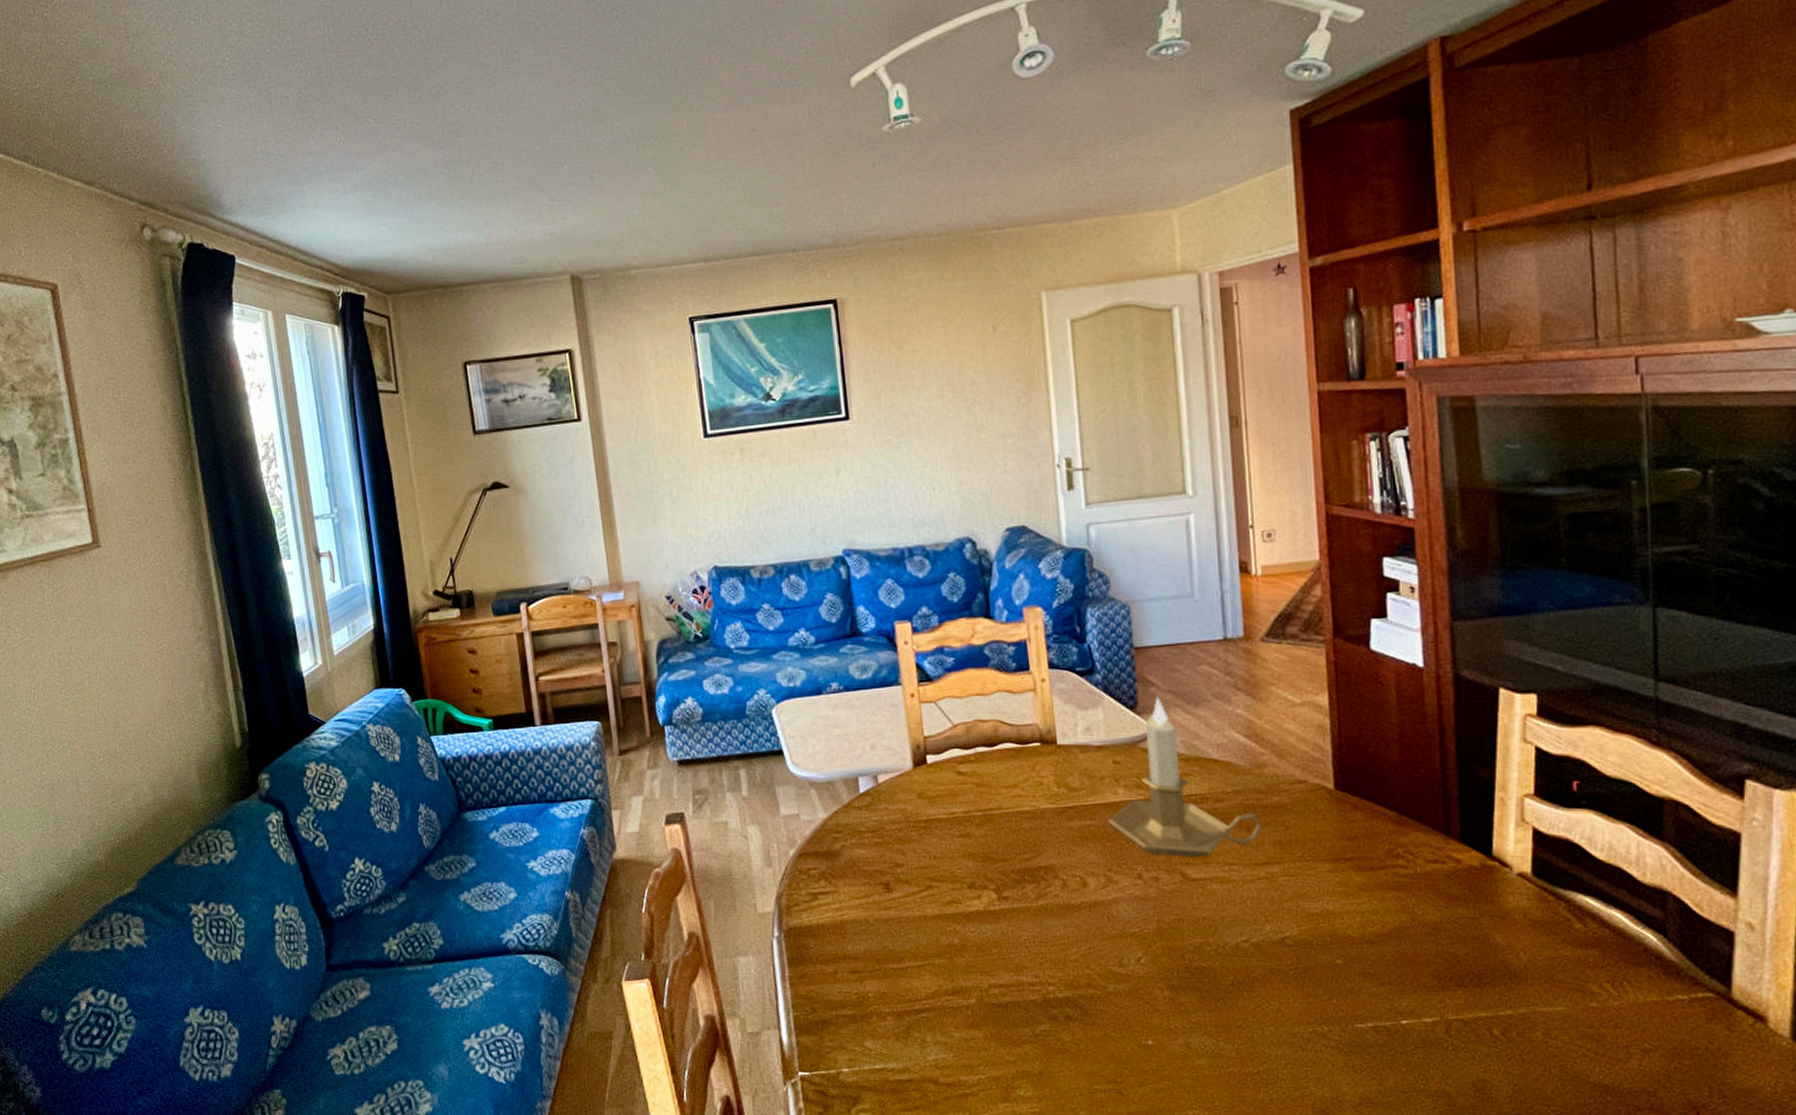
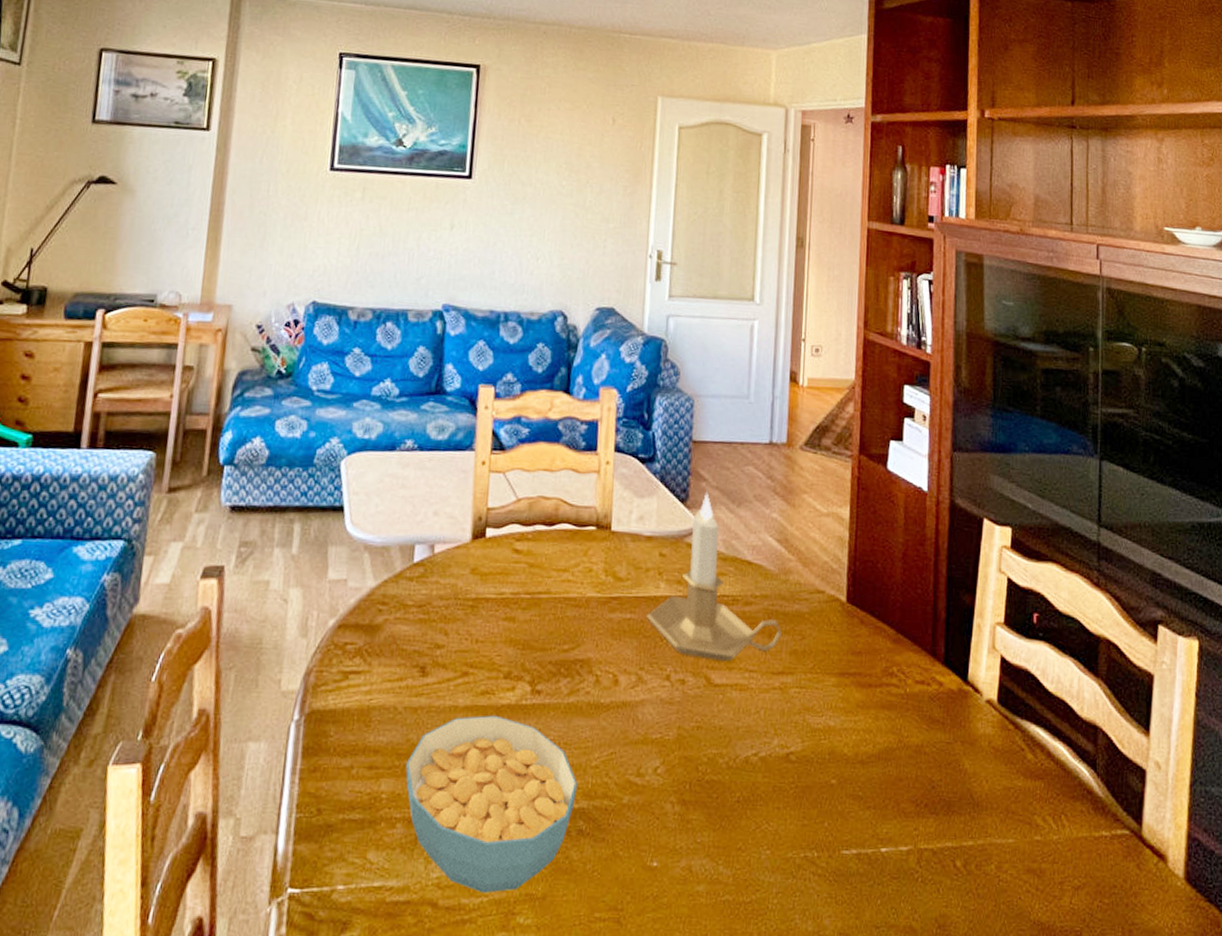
cereal bowl: none [887,921,1060,1072] -> present [406,715,578,893]

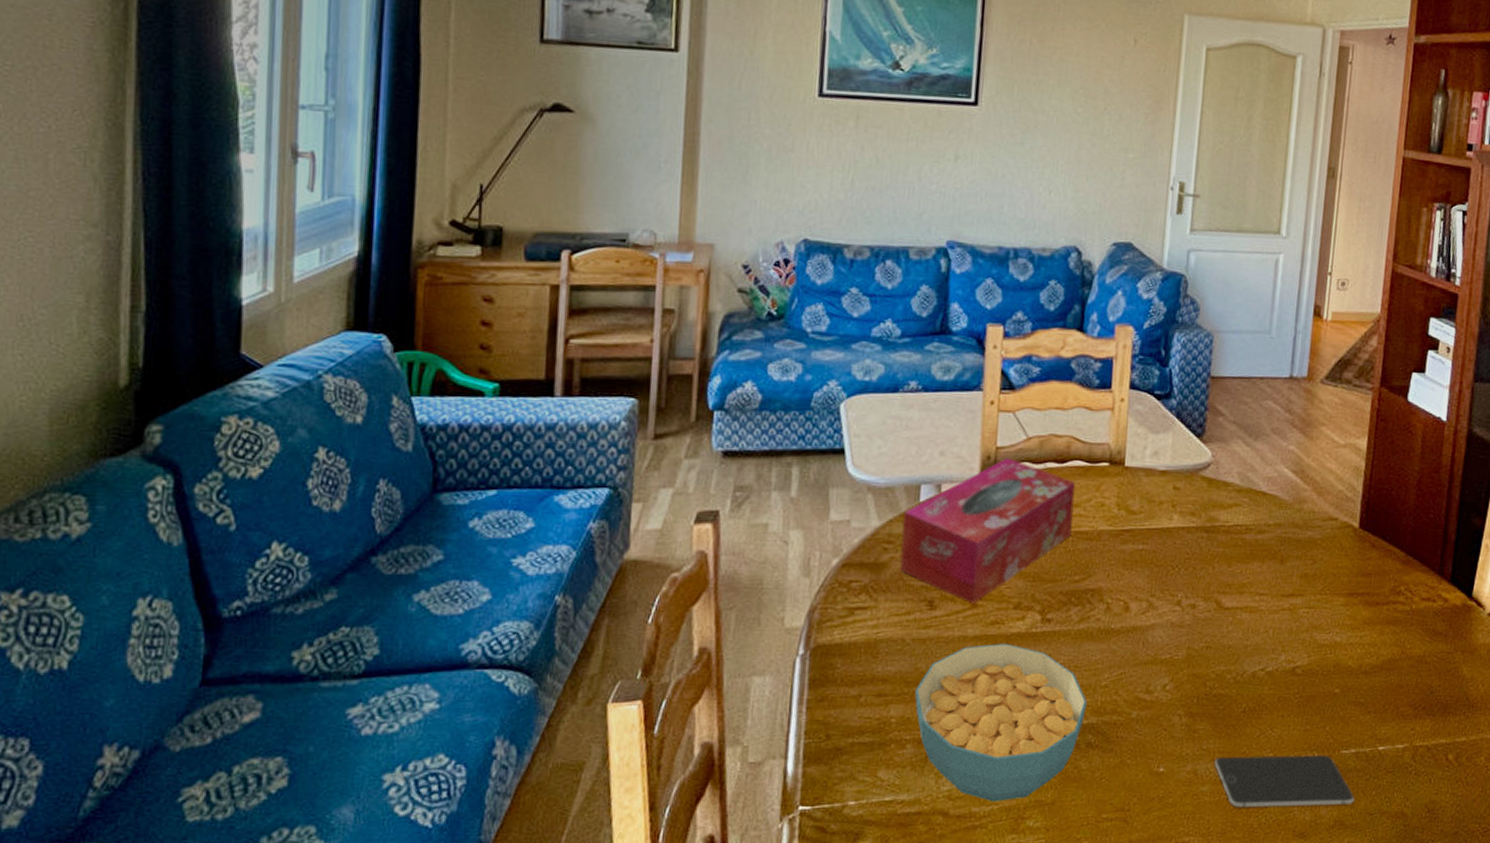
tissue box: none [393,518,564,672] -> present [899,457,1076,604]
candlestick: present [647,491,782,662] -> none [1159,426,1294,587]
smartphone: none [709,853,859,914] -> present [1214,755,1354,808]

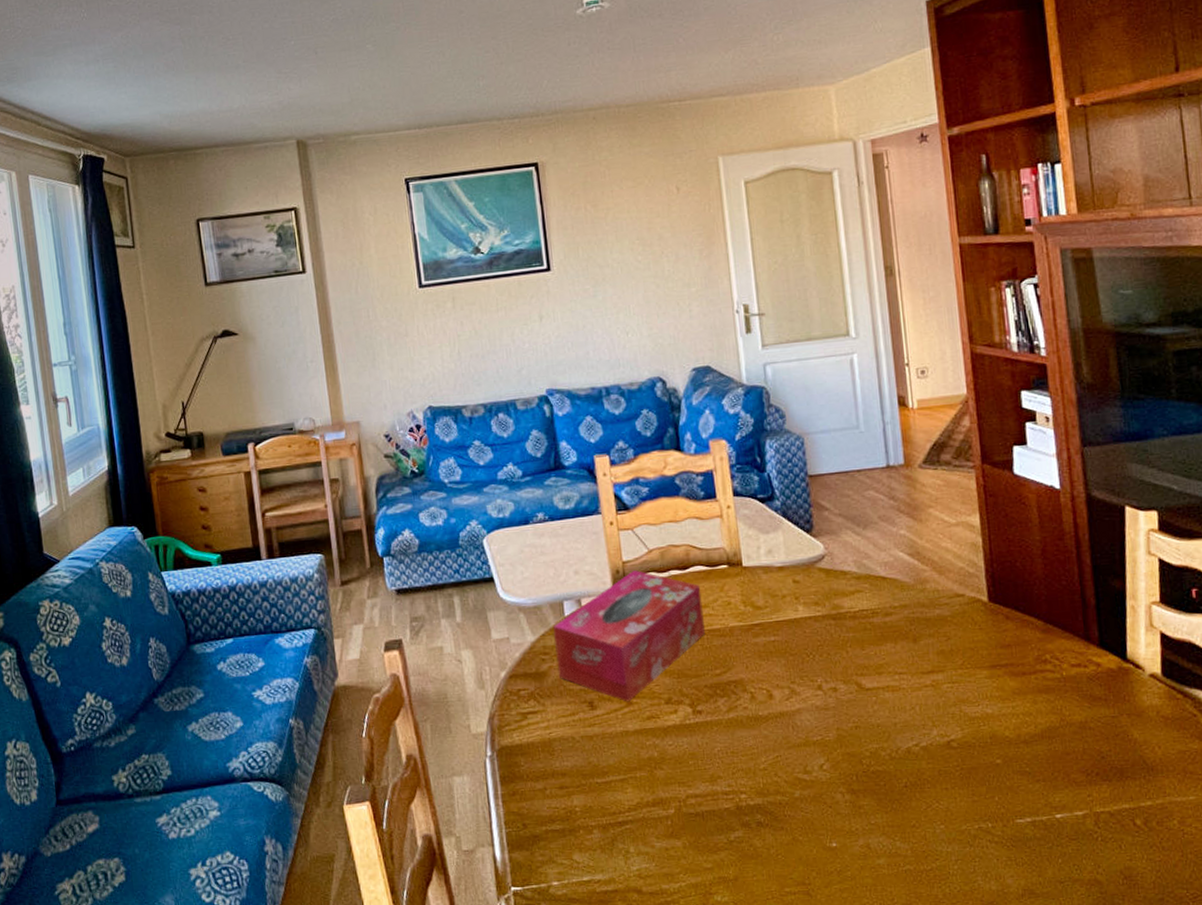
cereal bowl: present [915,643,1088,802] -> none [592,735,751,880]
smartphone: present [1214,755,1354,808] -> none [885,824,1040,880]

